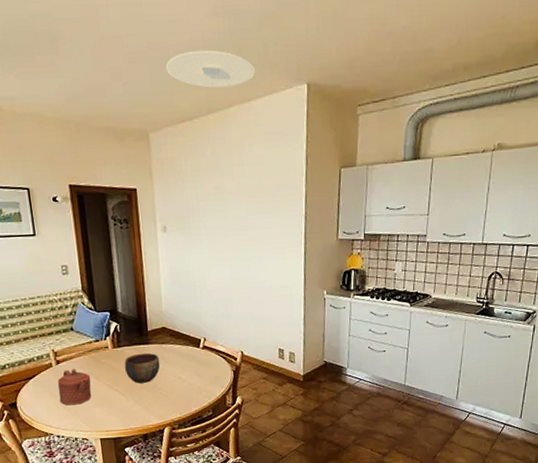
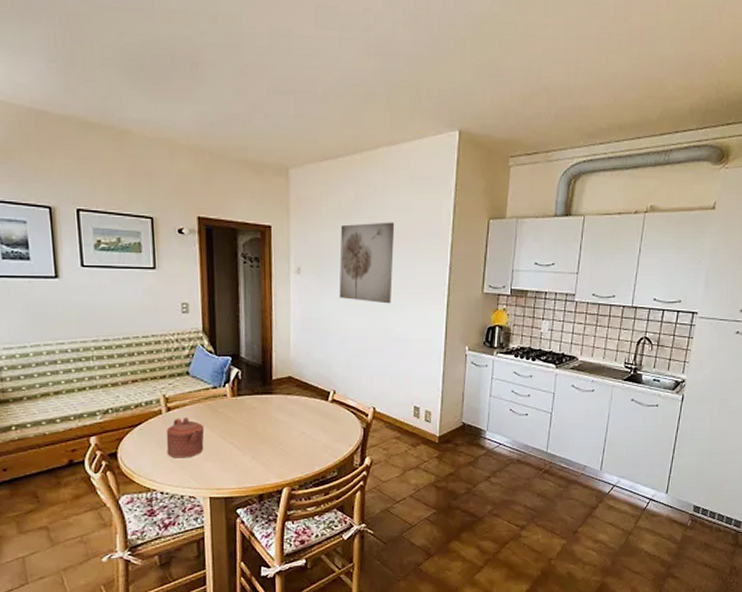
bowl: present [124,353,160,384] -> none [244,403,283,437]
ceiling light: present [165,50,255,88] -> none [311,88,405,128]
wall art: none [200,177,252,255] -> present [339,222,395,304]

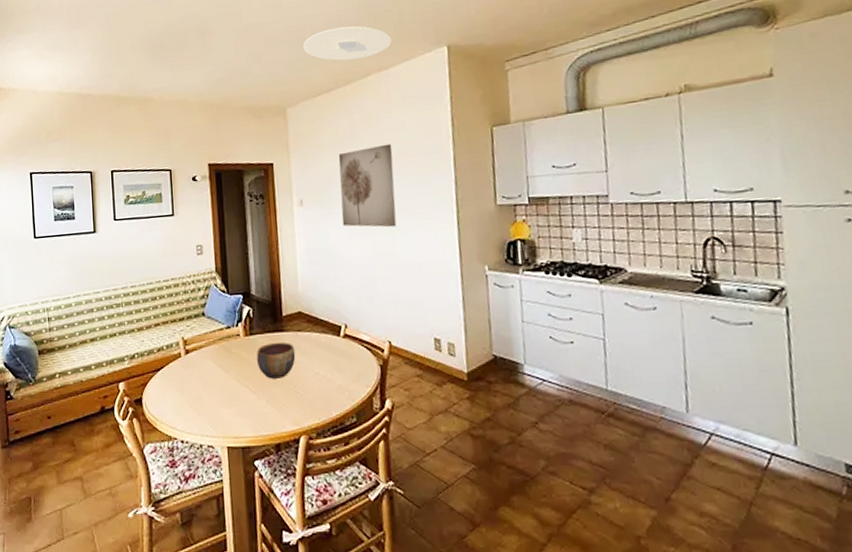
teapot: present [166,418,205,459] -> none [185,360,220,404]
bowl: none [244,403,283,437] -> present [257,342,296,379]
ceiling light: none [311,88,405,128] -> present [302,26,392,61]

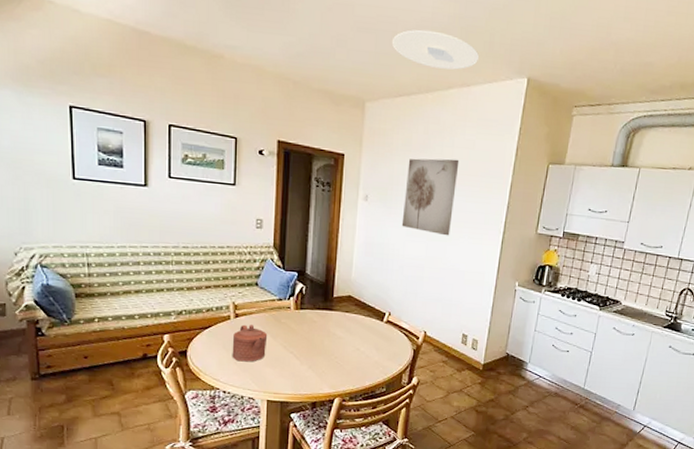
teapot: none [185,360,220,404] -> present [232,324,268,362]
bowl: present [257,342,296,379] -> none [304,318,341,350]

